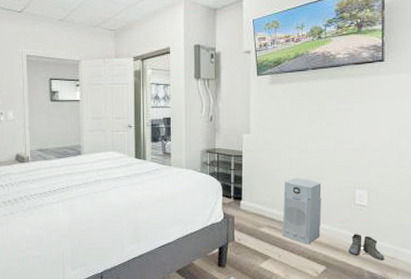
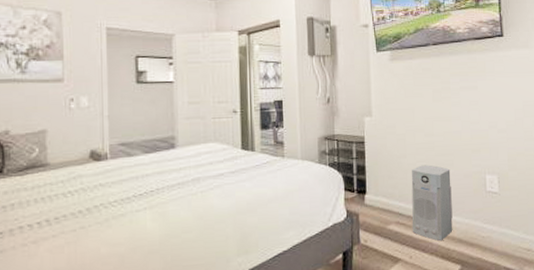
boots: present [345,234,385,261] -> none [480,224,521,254]

